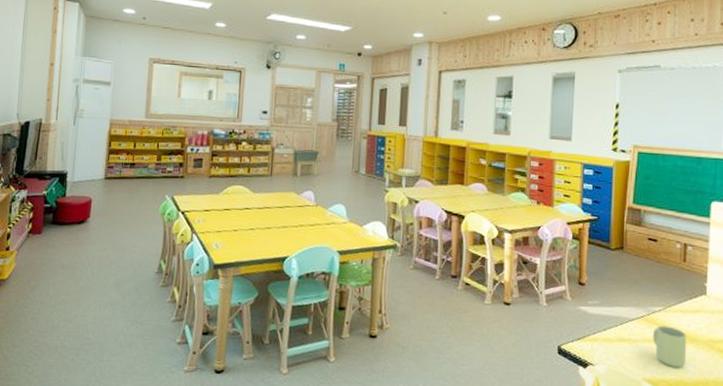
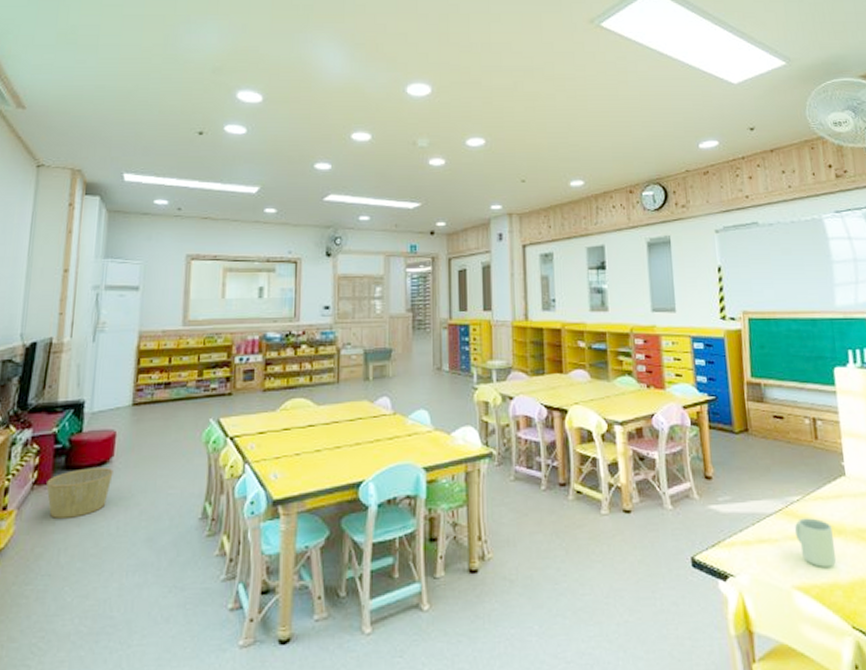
basket: none [39,224,90,262] -> present [46,467,113,518]

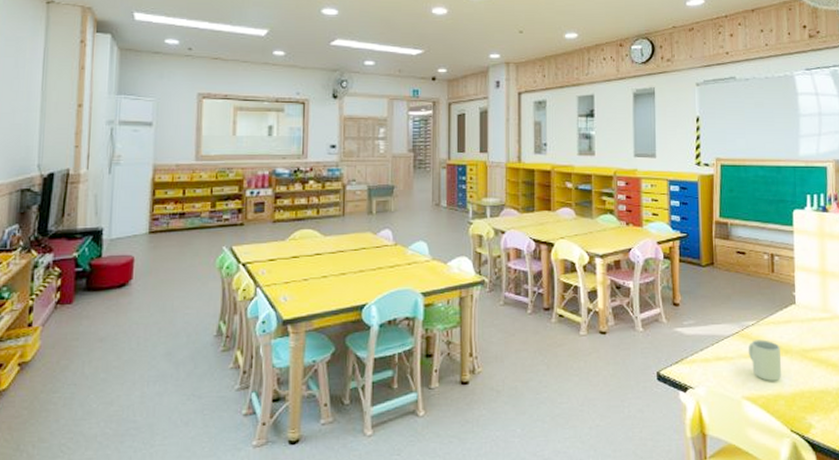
basket: present [46,467,113,518] -> none [69,289,133,334]

